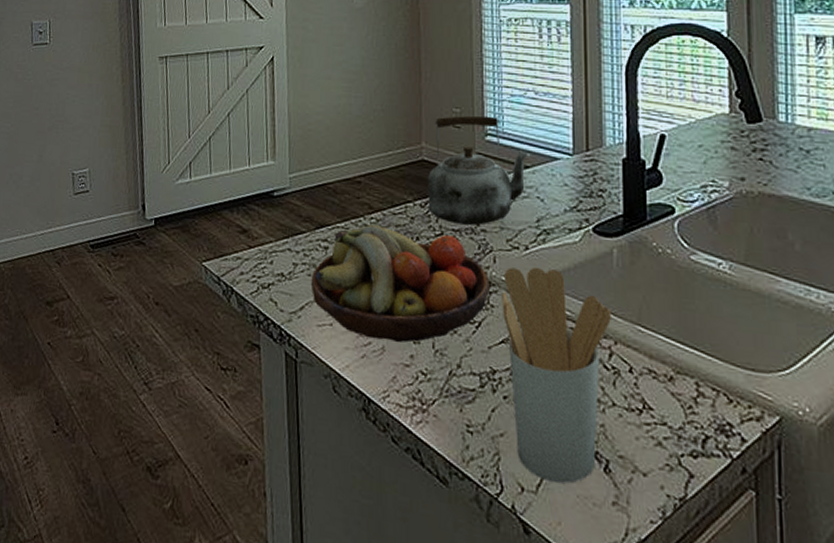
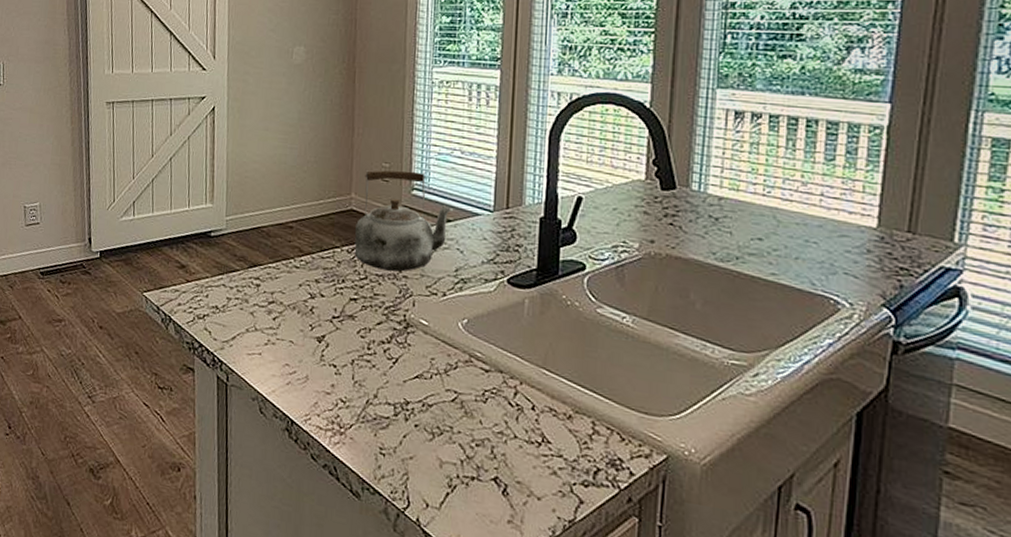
fruit bowl: present [310,224,489,343] -> none [242,265,408,373]
utensil holder: present [502,266,611,484] -> none [418,311,519,503]

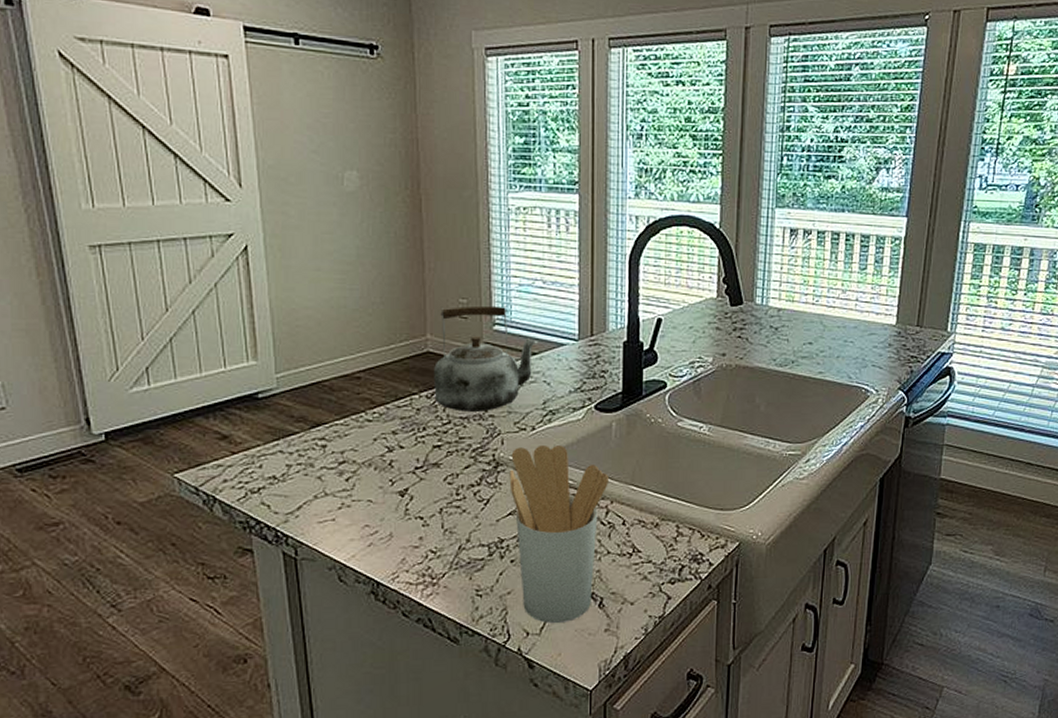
utensil holder: none [418,311,519,503] -> present [509,444,608,624]

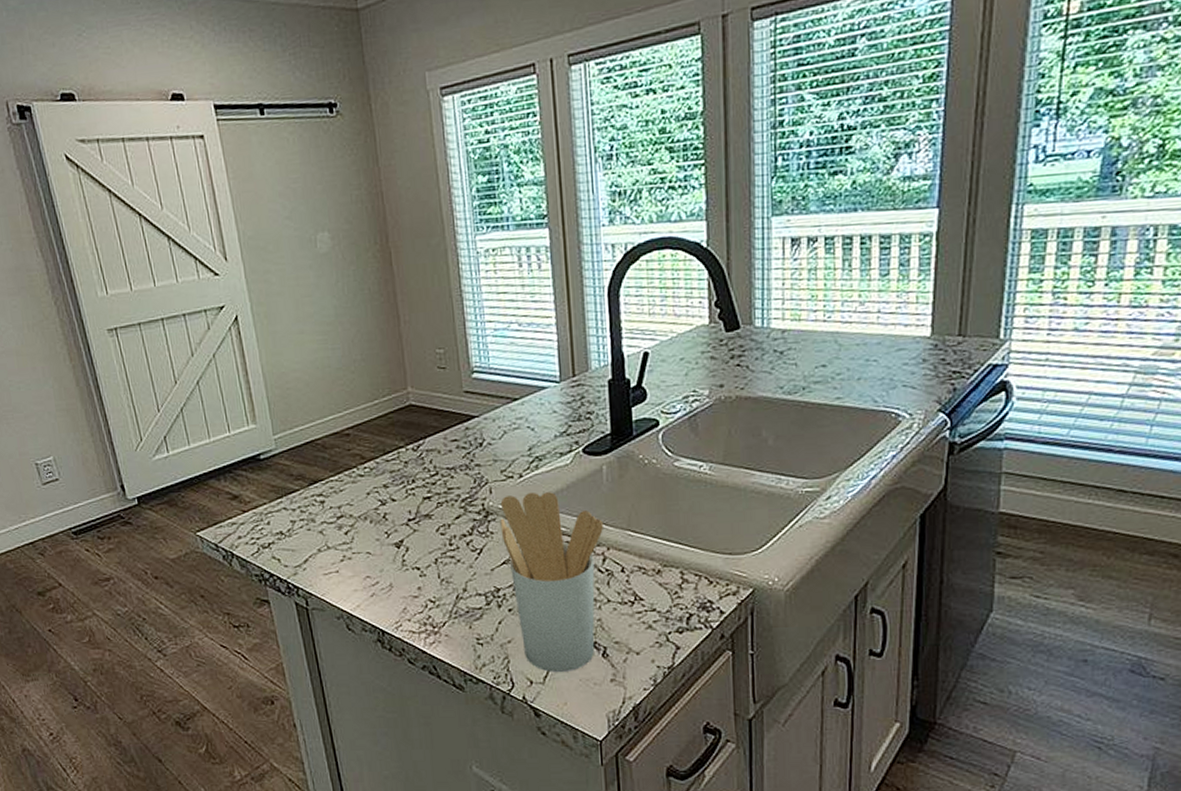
kettle: present [434,305,539,412] -> none [417,352,519,463]

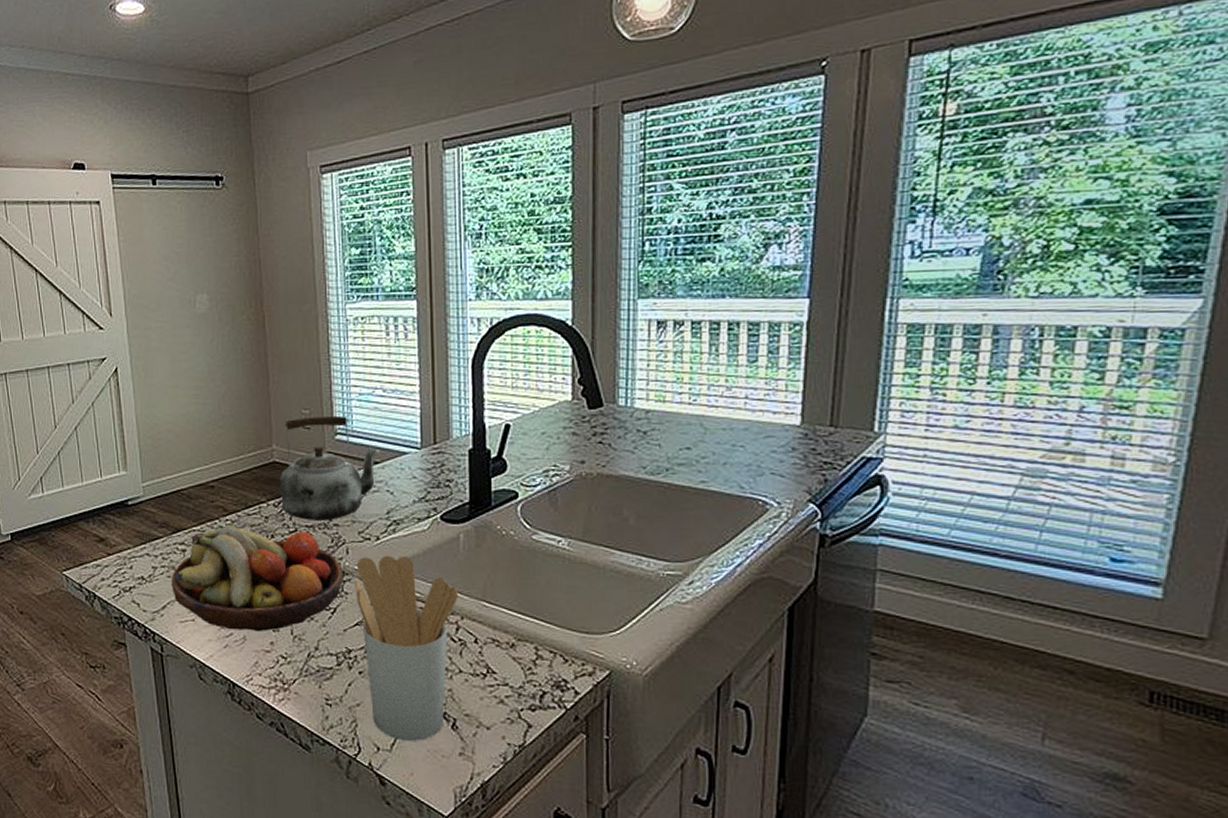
fruit bowl: none [311,473,488,578] -> present [171,525,343,631]
kettle: none [417,352,519,463] -> present [280,415,380,520]

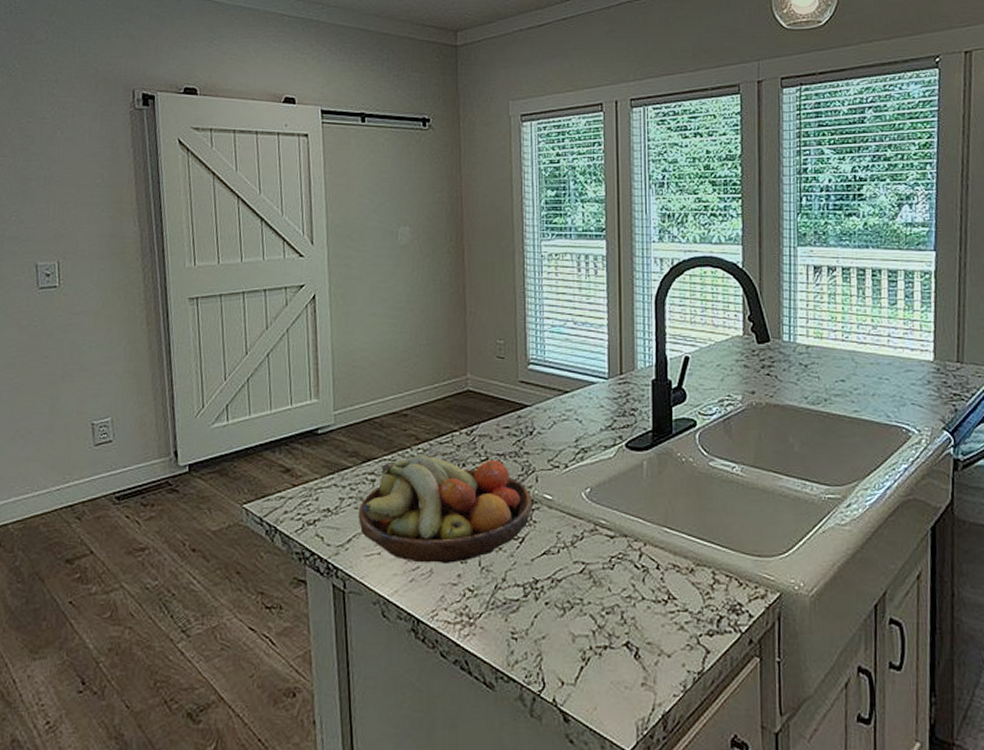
kettle: present [280,415,380,520] -> none [473,346,570,449]
utensil holder: present [355,555,458,742] -> none [543,482,641,674]

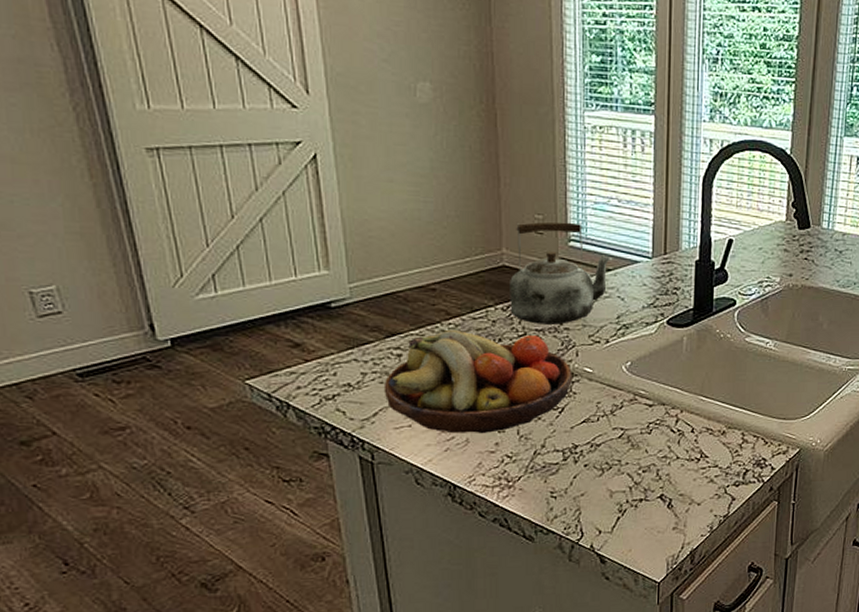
kettle: none [473,346,570,449] -> present [510,221,613,324]

